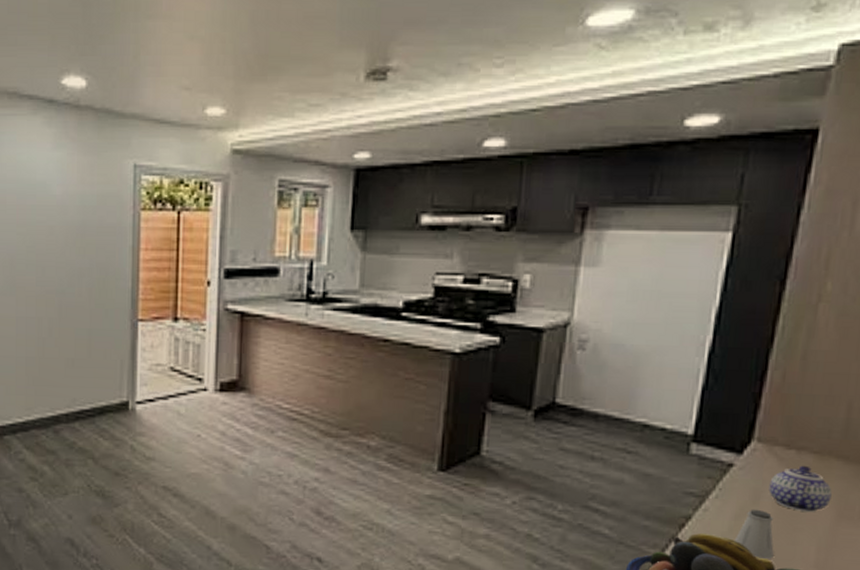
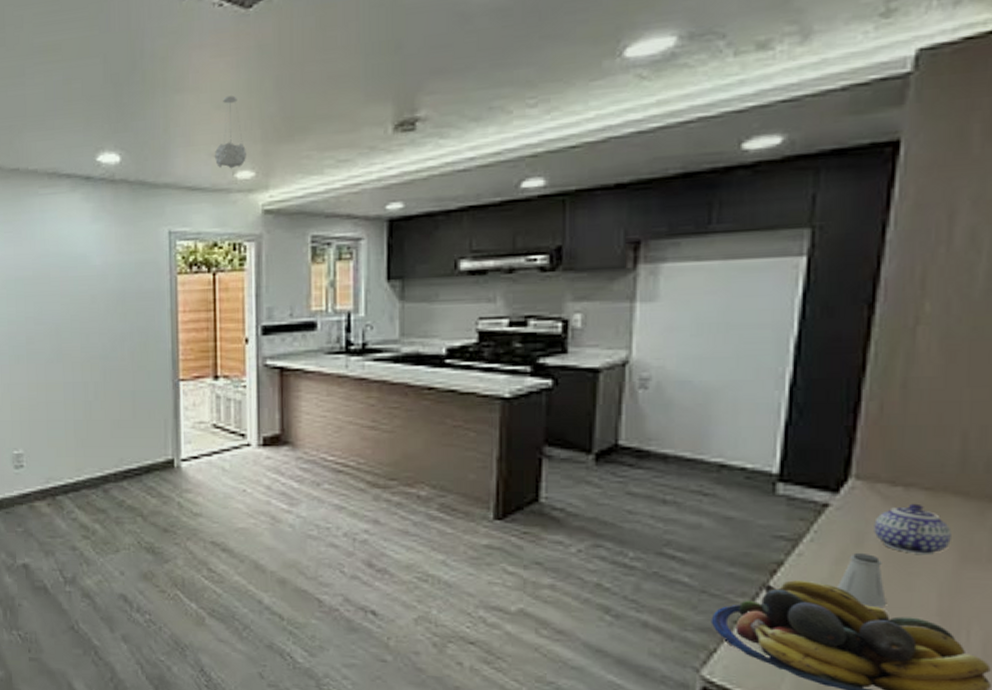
pendant light: none [184,27,218,104] -> present [214,95,246,169]

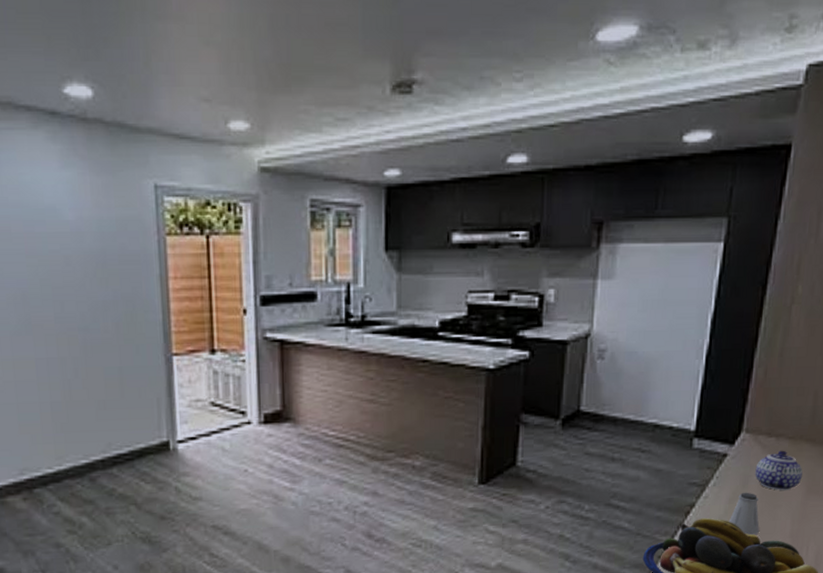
pendant light: present [214,95,246,169] -> none [204,31,240,118]

